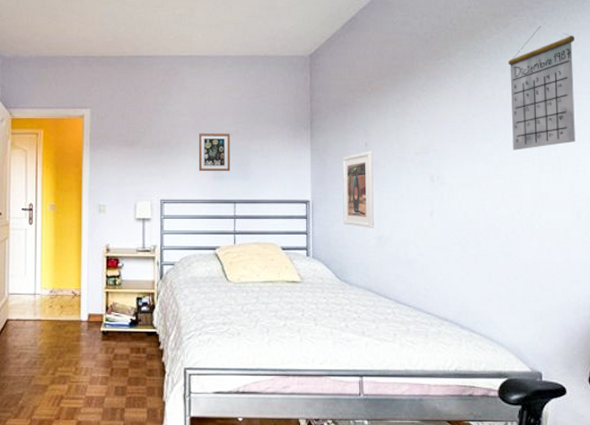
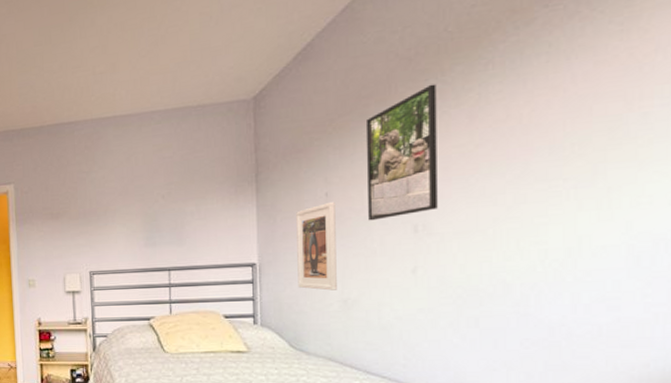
picture frame: present [198,133,231,172] -> none [126,196,163,240]
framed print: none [395,63,448,170] -> present [365,83,438,221]
calendar: present [508,26,575,150] -> none [532,14,645,185]

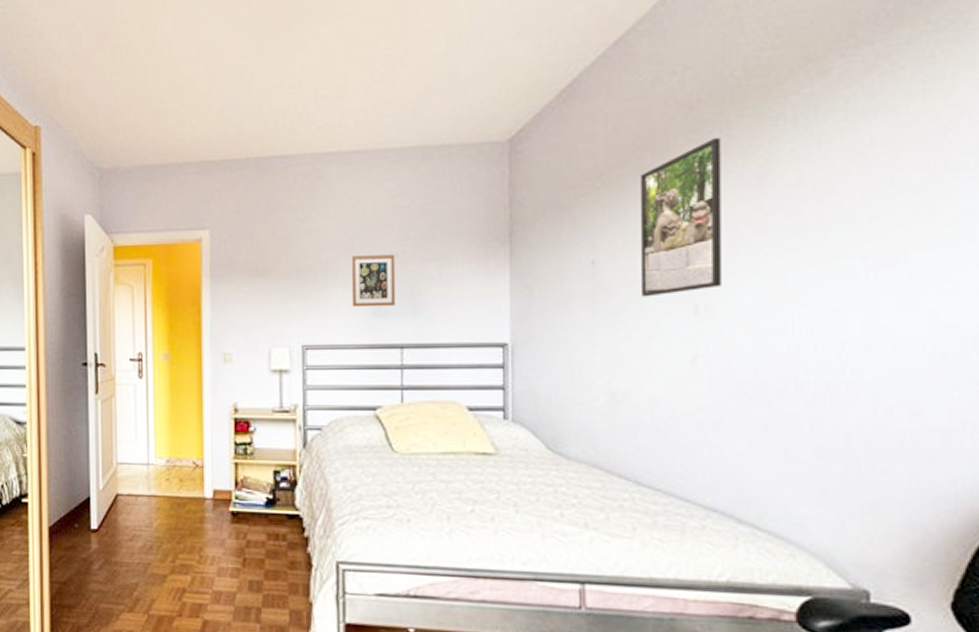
picture frame: none [126,196,163,240] -> present [351,254,396,308]
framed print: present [296,201,337,291] -> none [557,271,604,381]

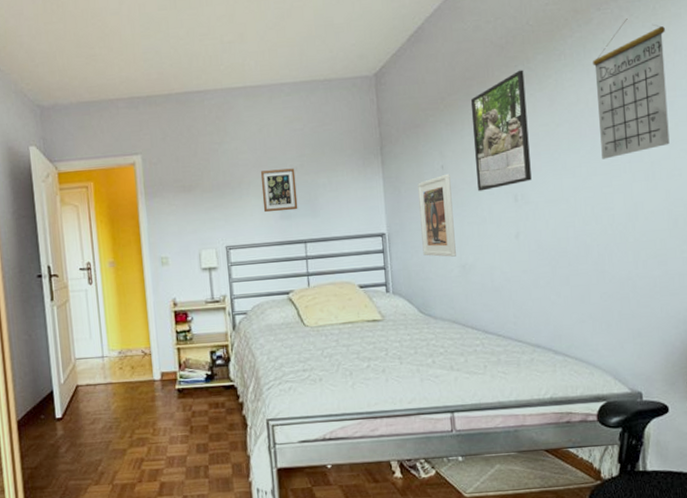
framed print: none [557,271,604,381] -> present [418,173,456,257]
calendar: none [828,69,949,263] -> present [593,19,670,160]

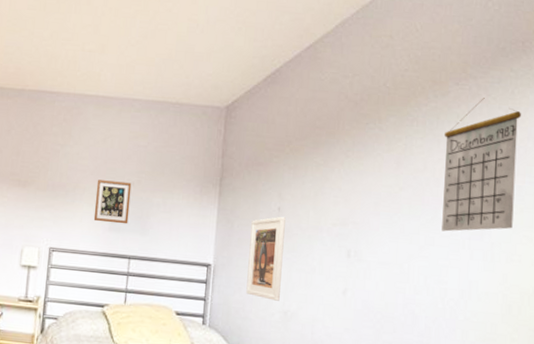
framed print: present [470,69,532,191] -> none [312,128,375,241]

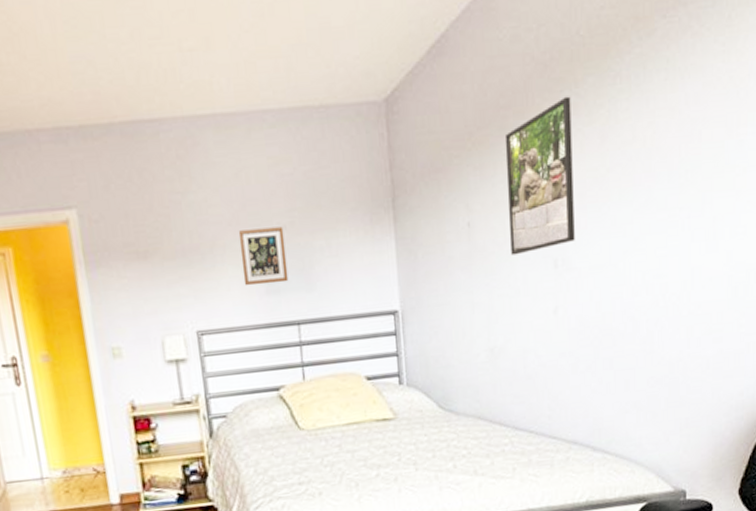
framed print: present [246,216,286,301] -> none [438,233,483,339]
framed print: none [312,128,375,241] -> present [504,96,575,256]
calendar: present [442,98,522,232] -> none [654,30,741,214]

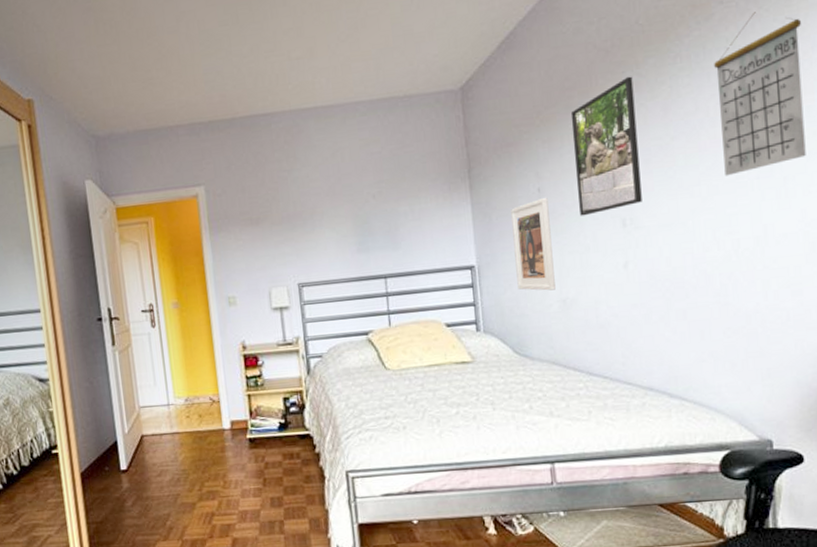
picture frame: present [238,226,289,286] -> none [334,195,377,246]
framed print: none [438,233,483,339] -> present [511,197,556,291]
calendar: none [654,30,741,214] -> present [714,12,806,176]

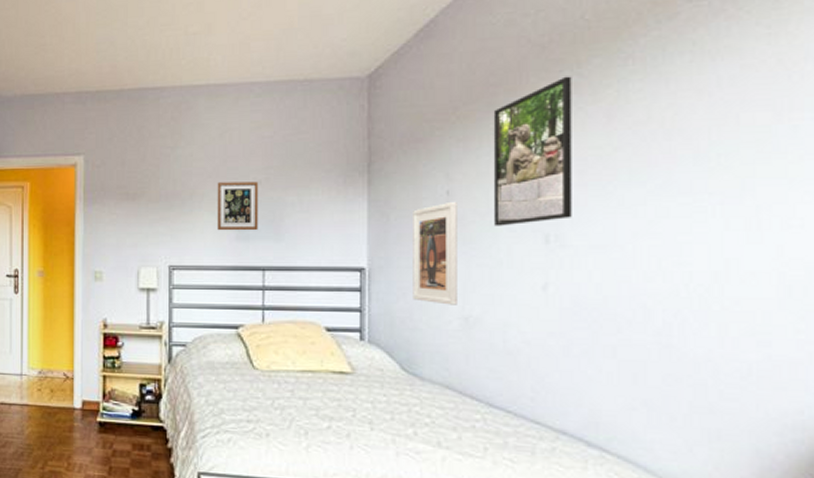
picture frame: none [334,195,377,246] -> present [217,181,259,231]
calendar: present [714,12,806,176] -> none [675,13,794,198]

